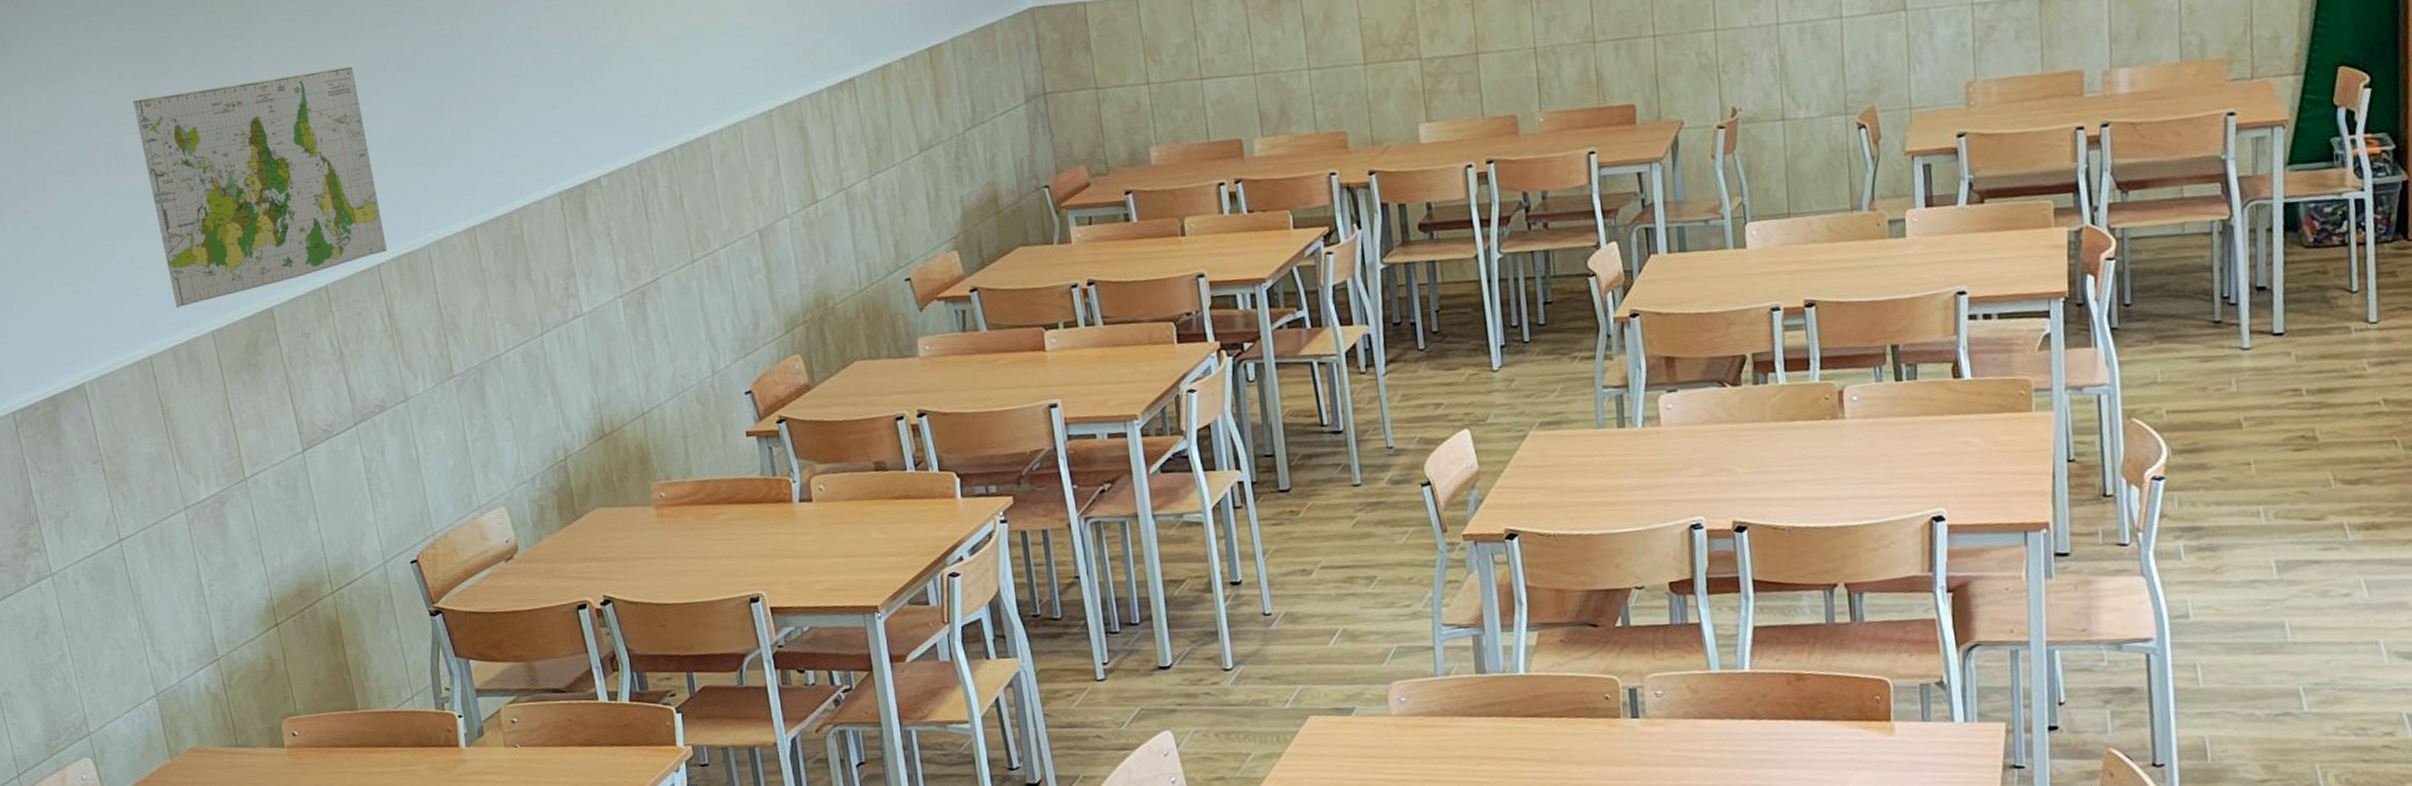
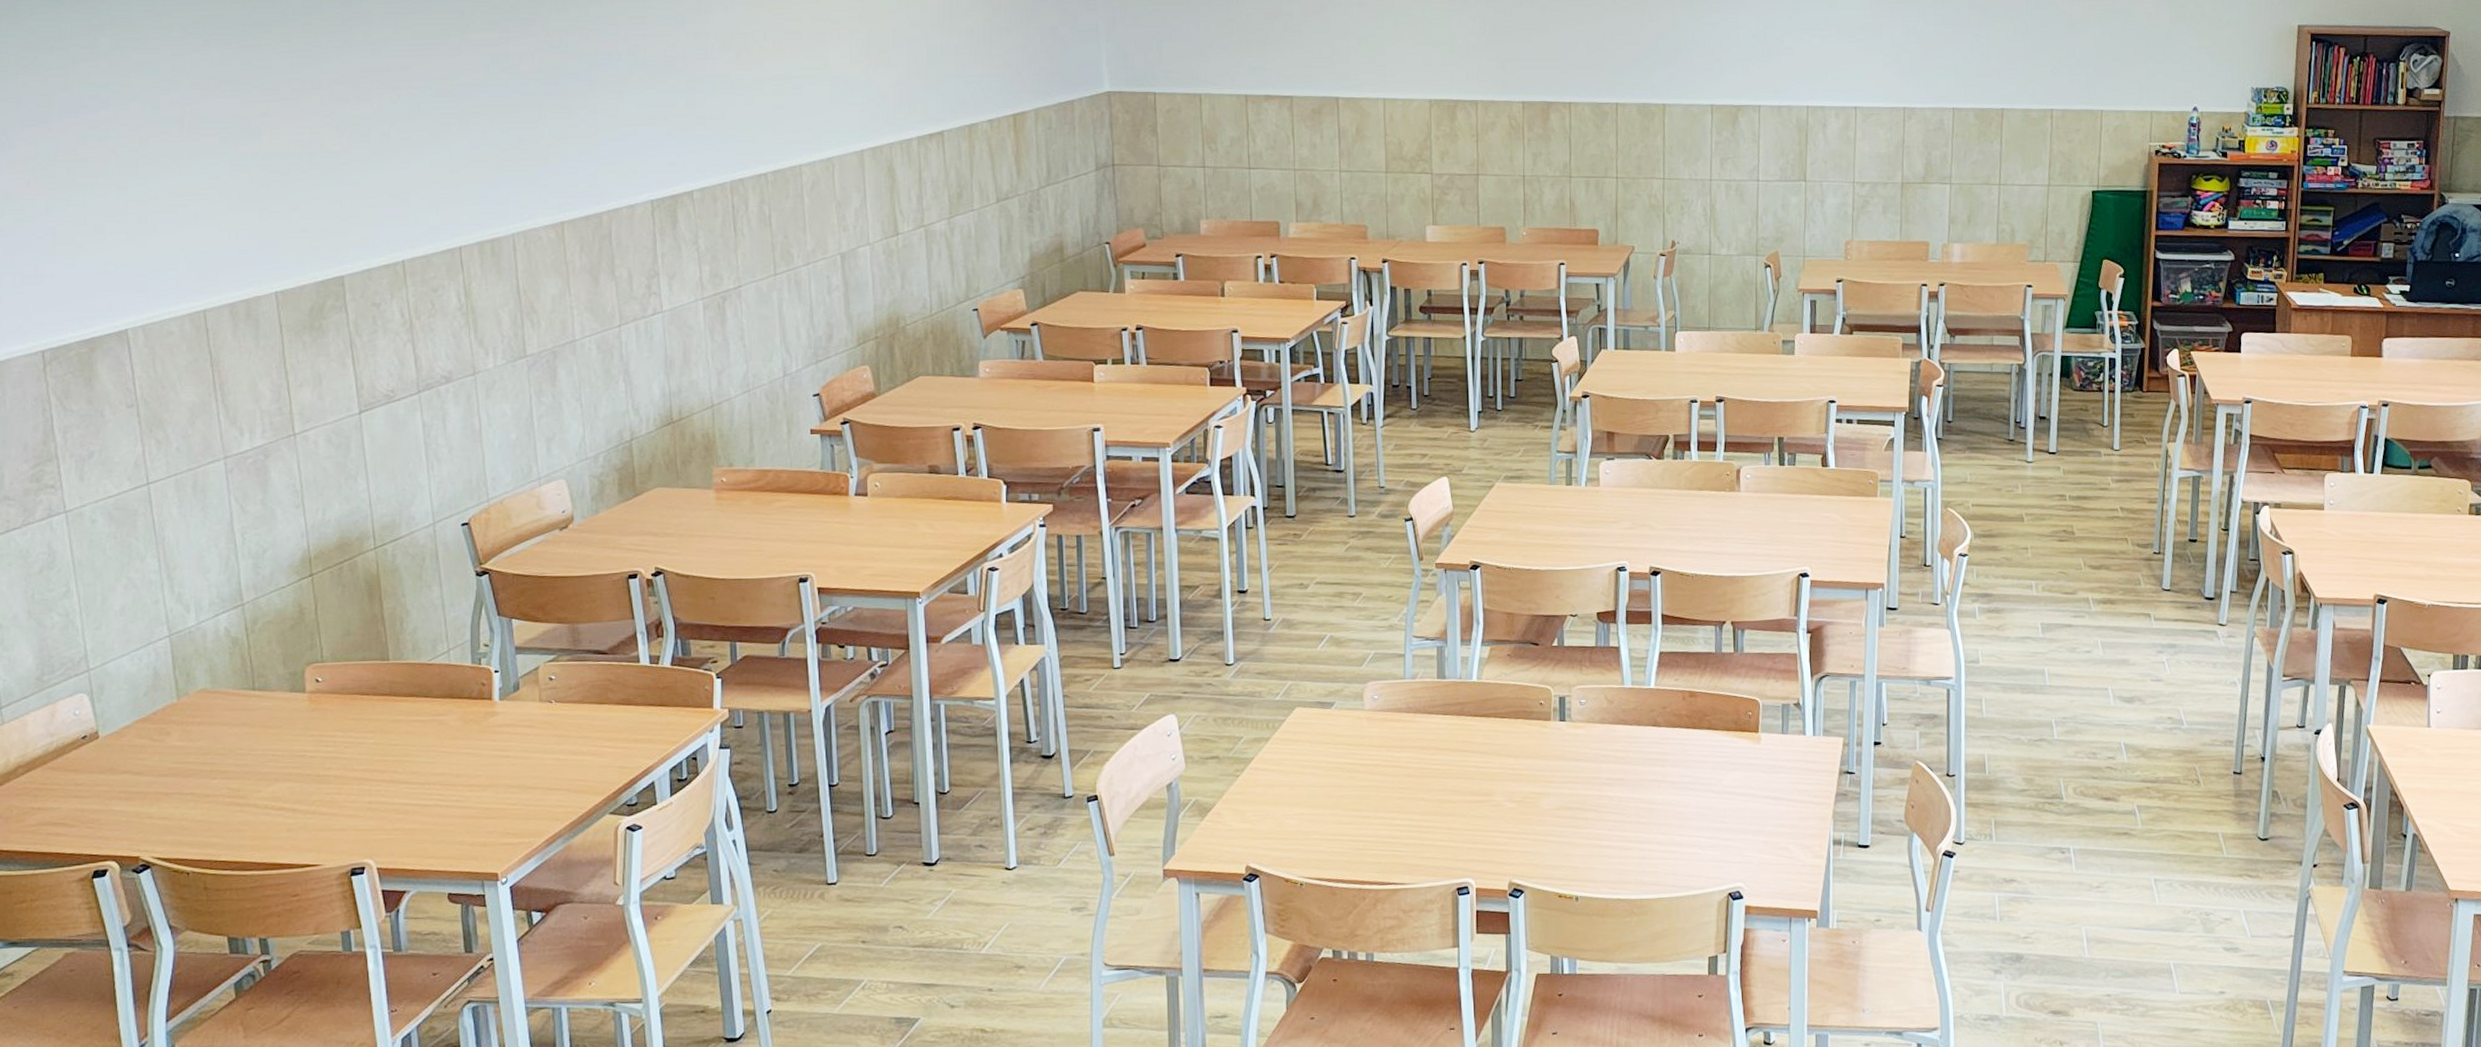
map: present [133,66,387,309] -> none [216,63,470,268]

